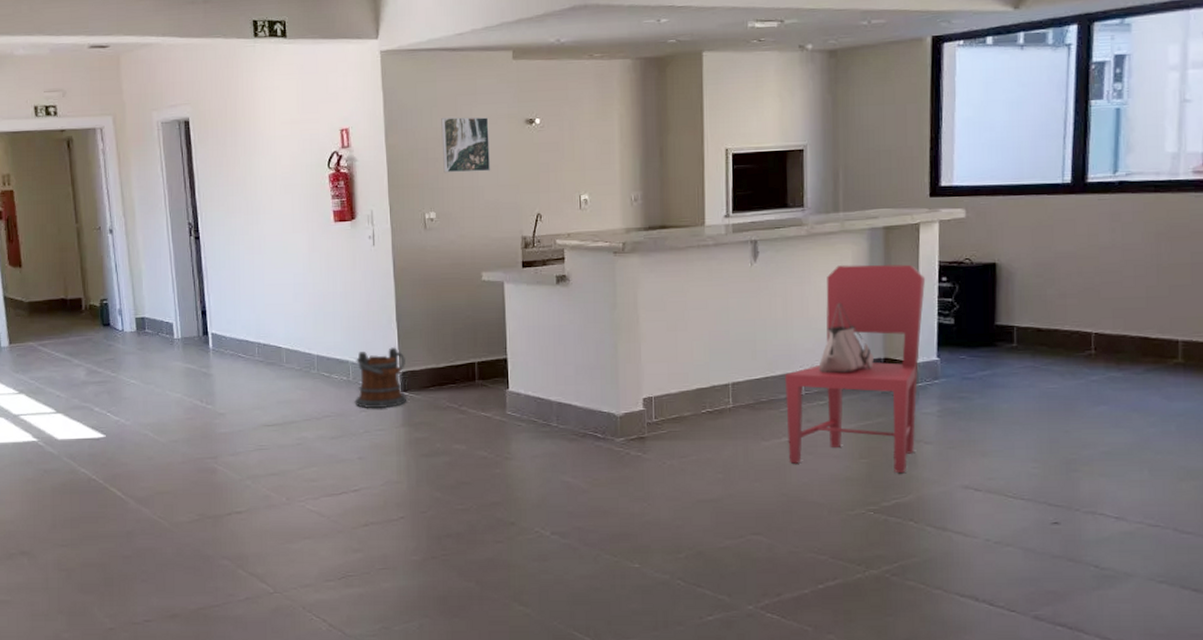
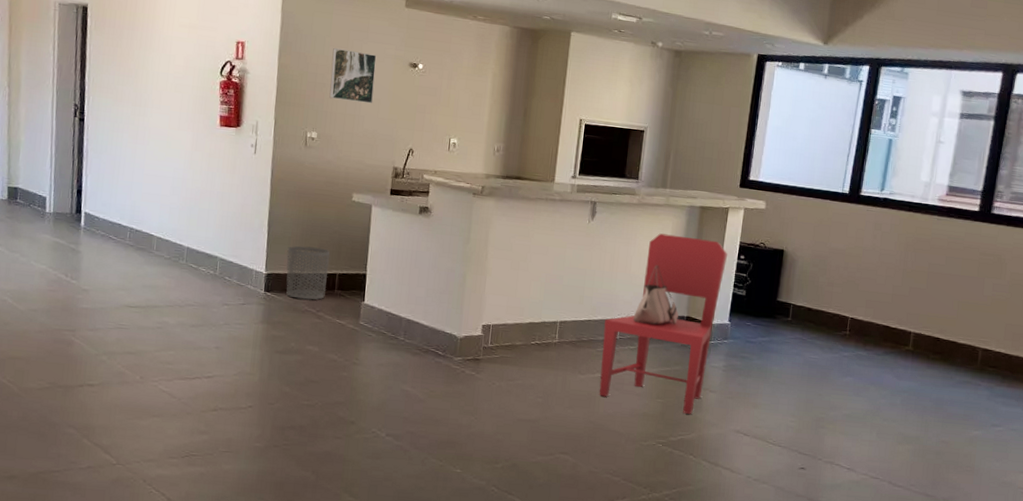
bucket: present [354,347,407,409] -> none [218,249,273,305]
waste bin: none [420,337,467,395] -> present [286,246,331,300]

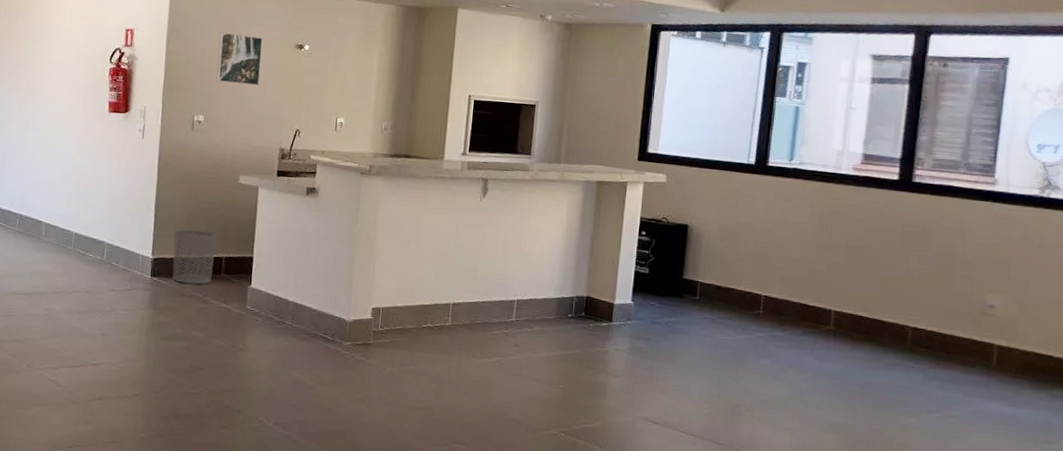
dining chair: present [599,233,728,414] -> none [495,210,628,401]
handbag: present [633,265,679,325] -> none [529,243,578,306]

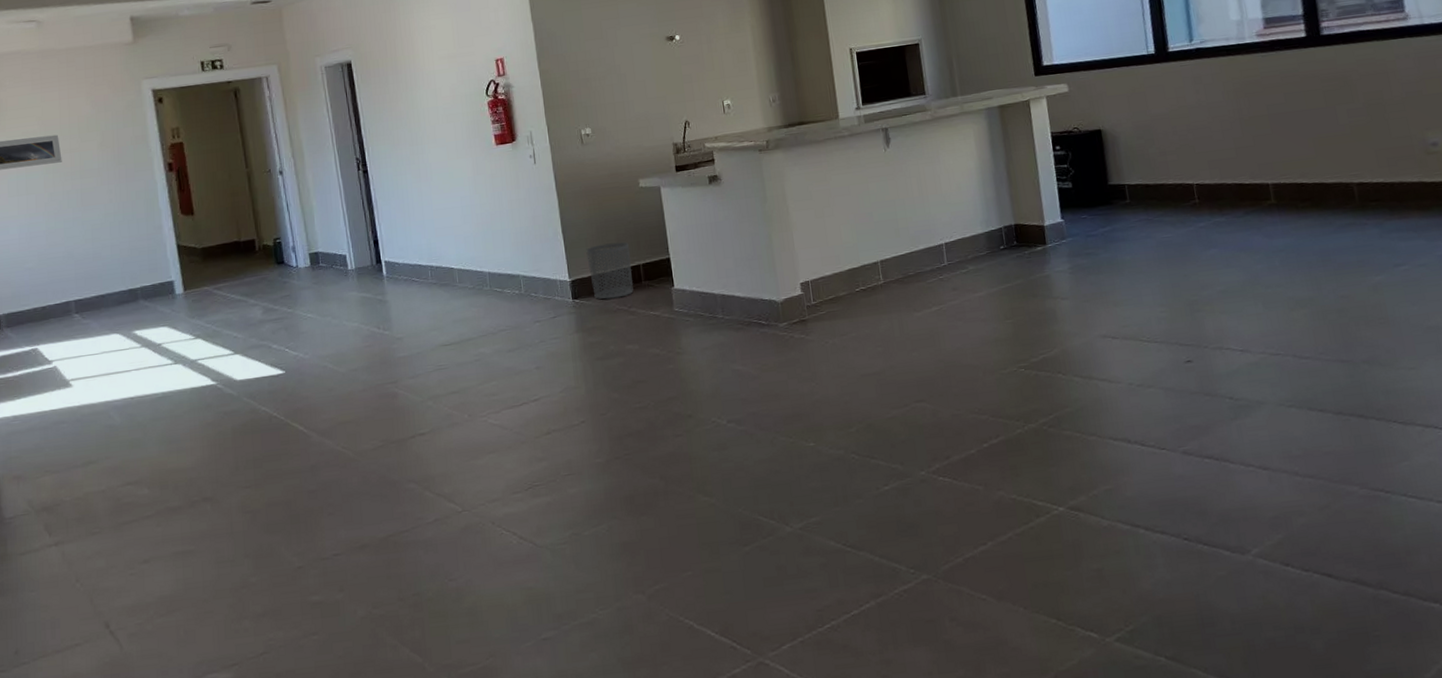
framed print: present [216,32,263,86] -> none [589,38,639,92]

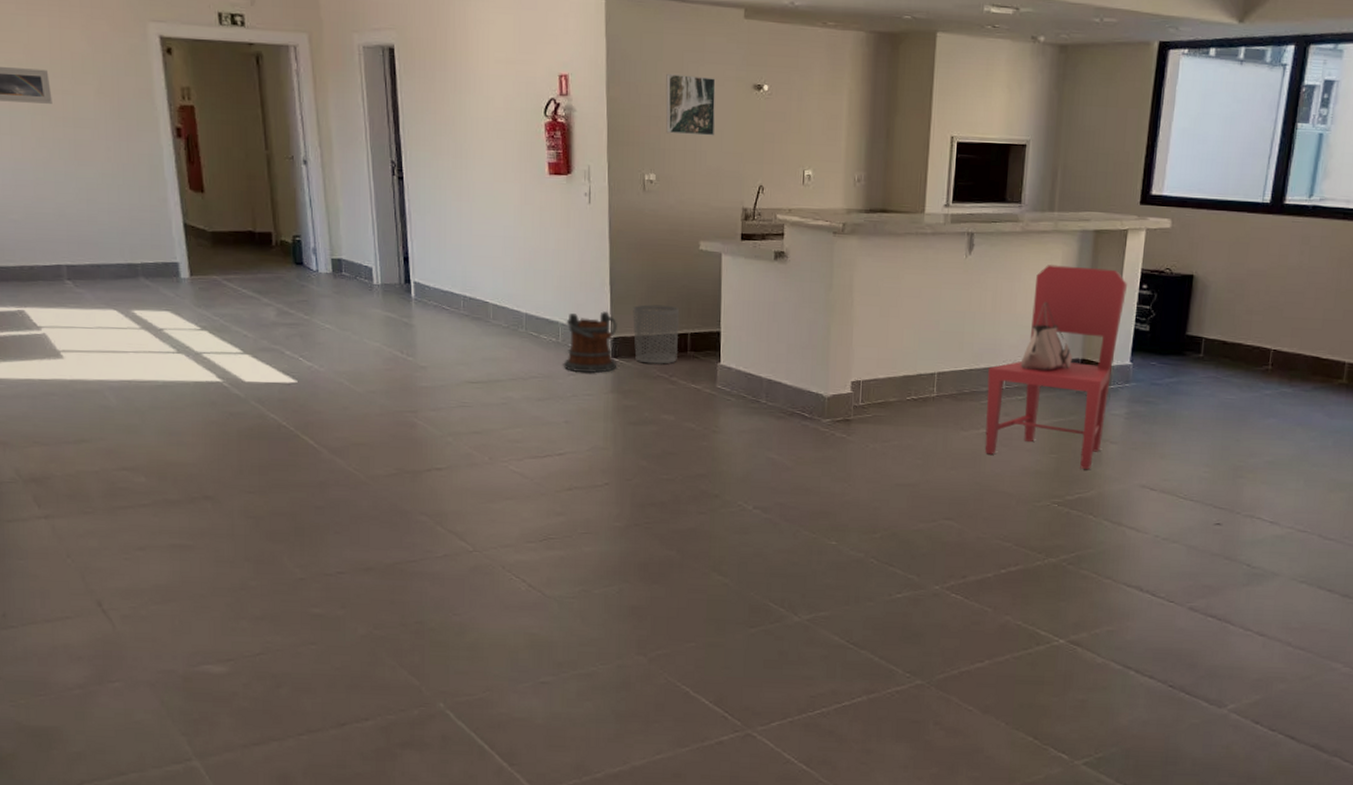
bucket: none [526,257,579,320] -> present [563,311,618,374]
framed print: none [589,38,639,92] -> present [665,73,716,136]
dining chair: none [928,137,1053,331] -> present [984,265,1128,469]
handbag: none [957,178,1006,244] -> present [1020,302,1072,370]

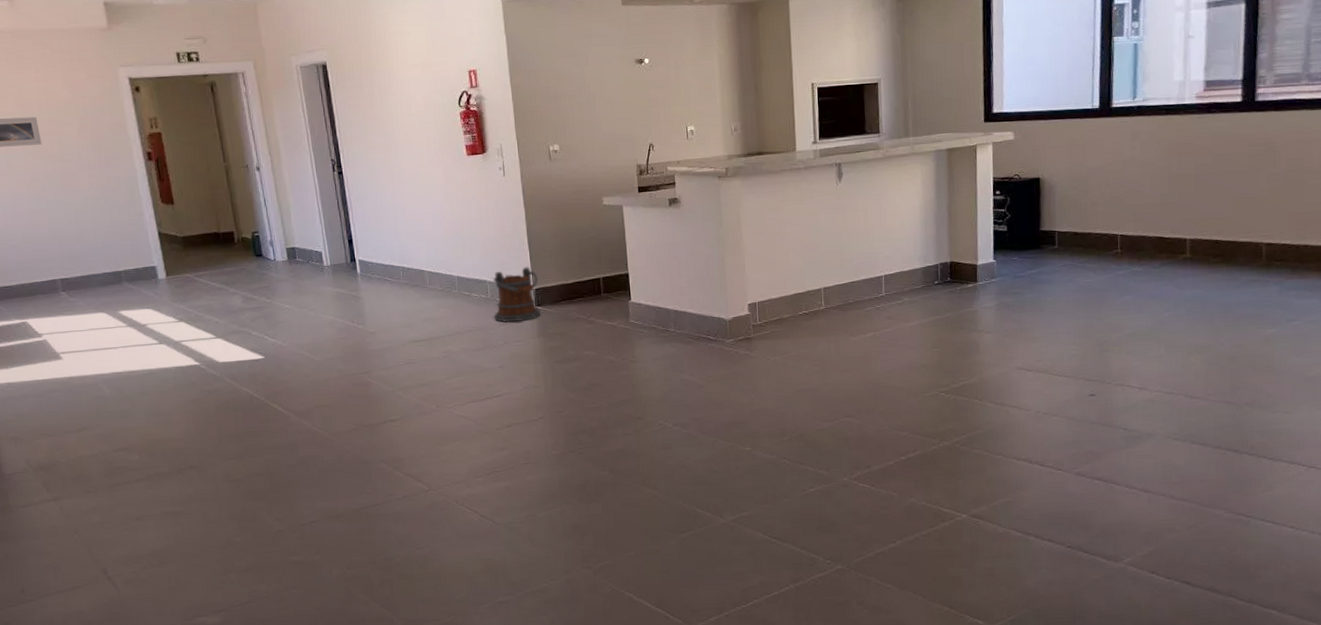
waste bin: present [633,304,680,364] -> none [550,255,593,308]
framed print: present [665,73,716,136] -> none [560,58,607,109]
dining chair: present [984,265,1128,469] -> none [868,181,983,359]
handbag: present [1020,302,1072,370] -> none [896,216,942,276]

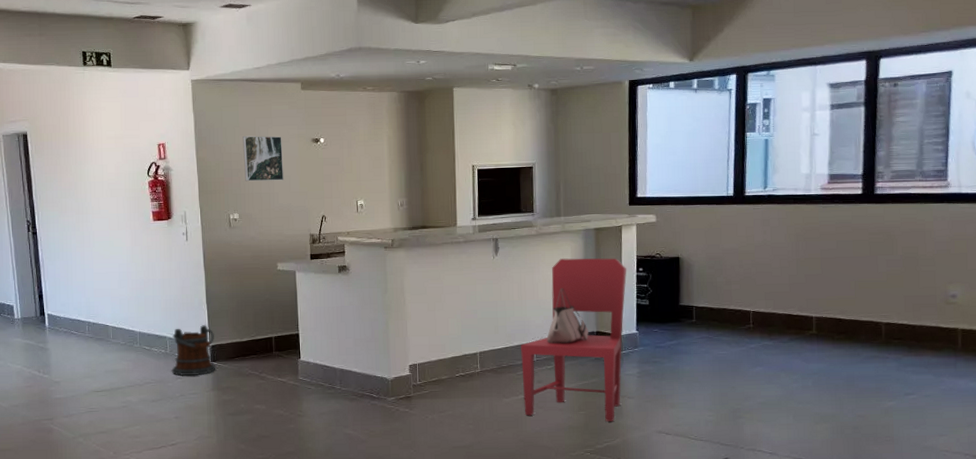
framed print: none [560,58,607,109] -> present [243,135,284,182]
dining chair: none [868,181,983,359] -> present [521,258,627,422]
handbag: none [896,216,942,276] -> present [546,288,589,344]

